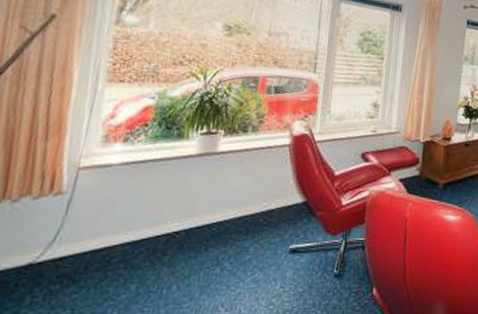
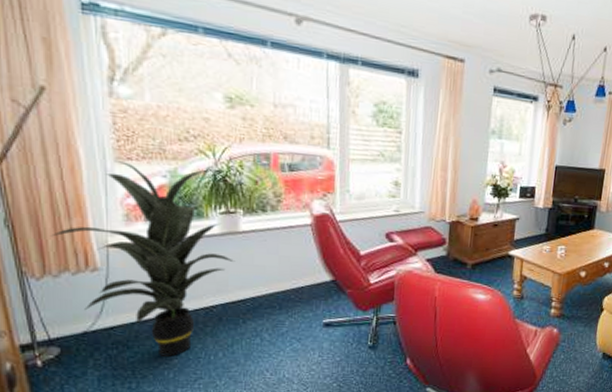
indoor plant: none [22,83,211,291] -> present [51,160,235,357]

